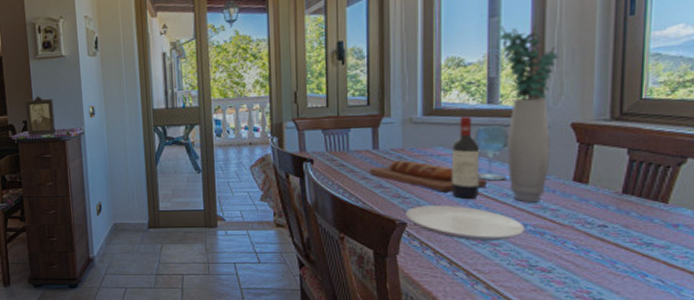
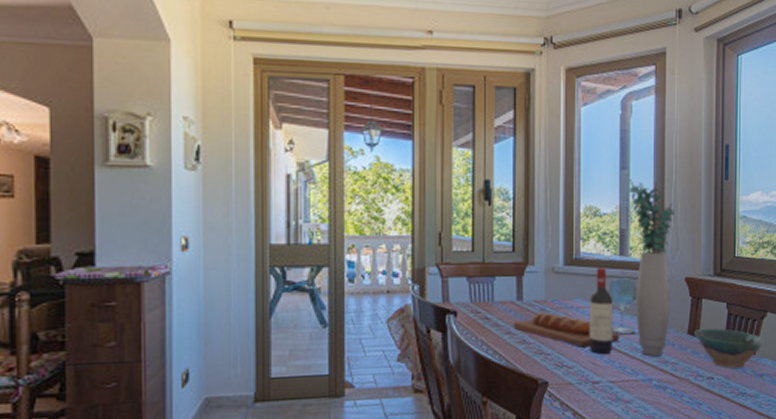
photo frame: present [25,95,56,135] -> none [82,217,127,273]
plate: present [406,205,525,241] -> none [548,361,651,399]
bowl: none [582,174,682,218] -> present [694,327,764,369]

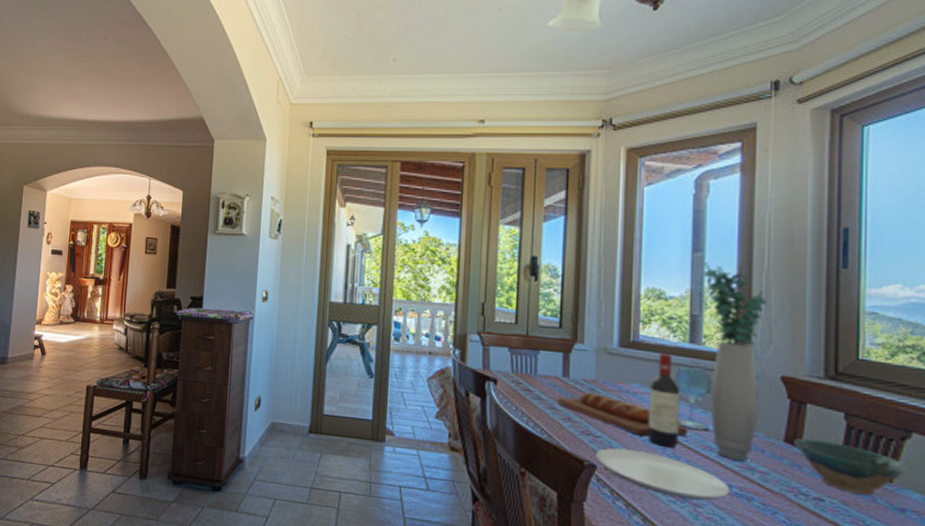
plate: none [548,361,651,399] -> present [596,447,730,501]

